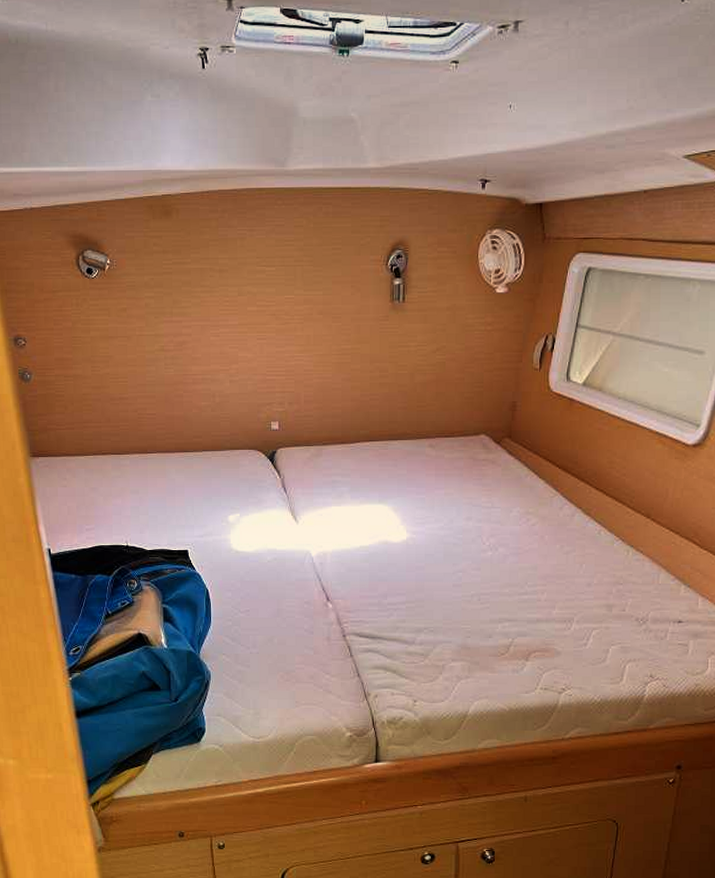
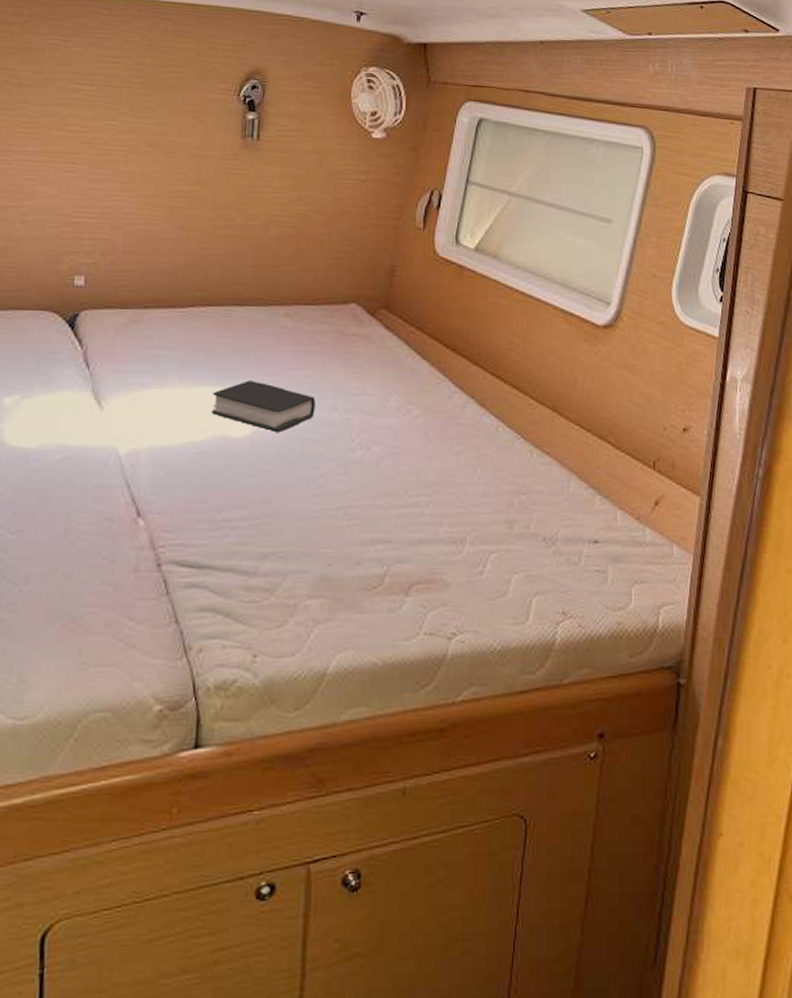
book: none [376,498,455,537] -> present [211,380,315,432]

